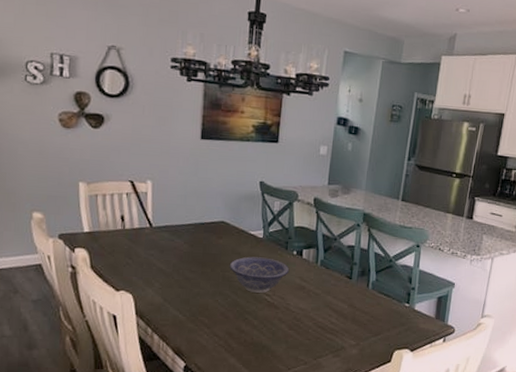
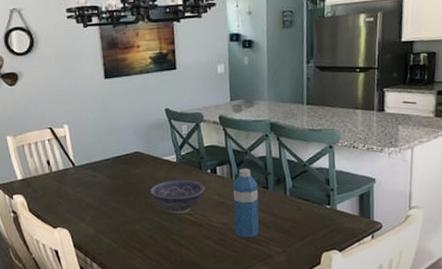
water bottle: none [311,254,342,327] -> present [233,168,259,238]

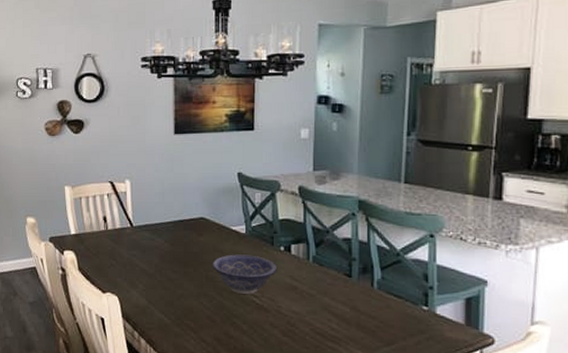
water bottle: present [233,168,259,238] -> none [307,249,339,333]

